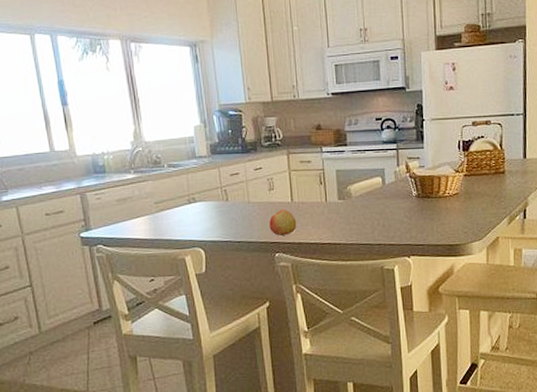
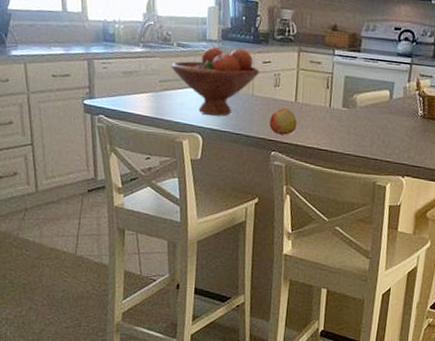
fruit bowl: none [164,160,252,228] -> present [171,47,259,116]

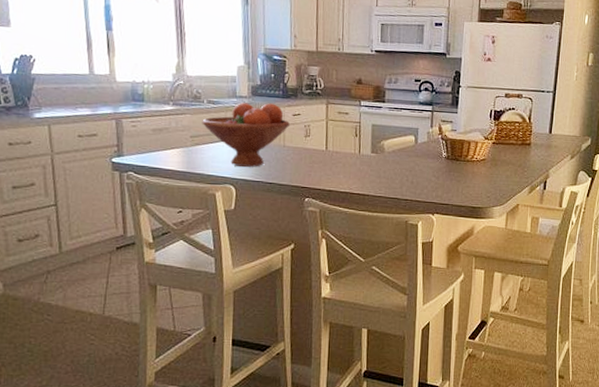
apple: present [269,107,298,135] -> none [302,156,329,182]

